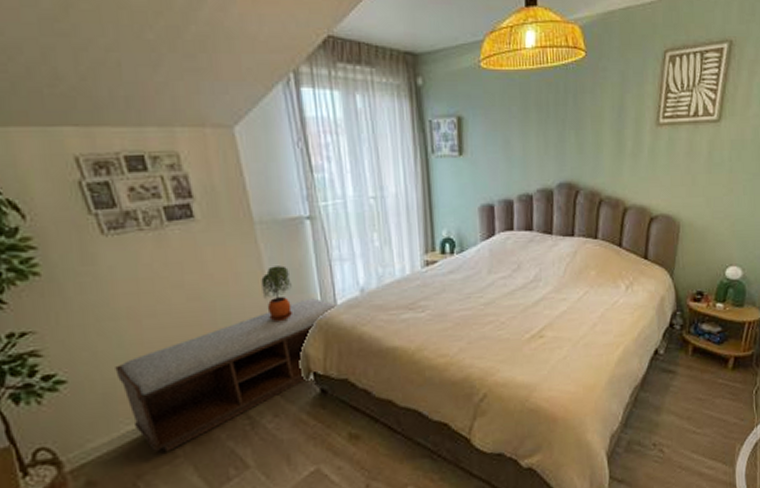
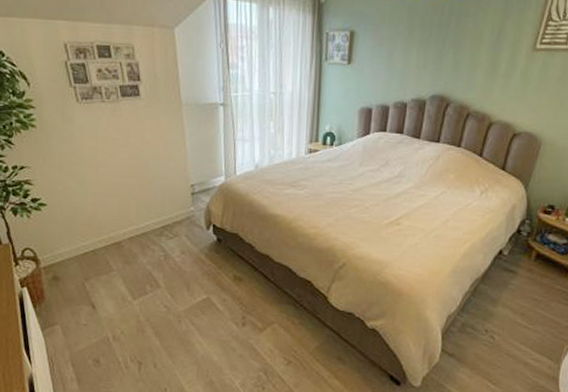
bench: present [115,298,338,453] -> none [78,167,237,266]
potted plant: present [261,265,292,321] -> none [182,139,204,182]

